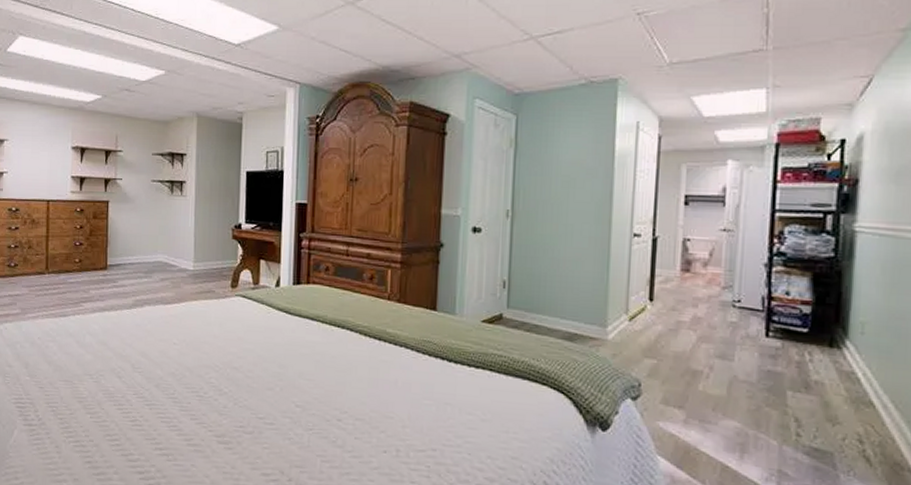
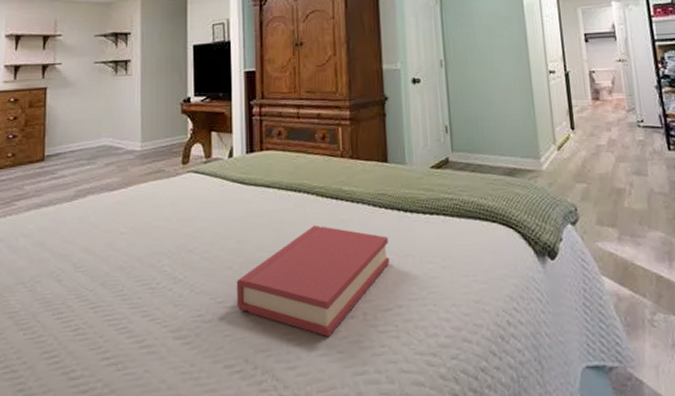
hardback book: none [276,361,429,466] -> present [236,225,389,338]

